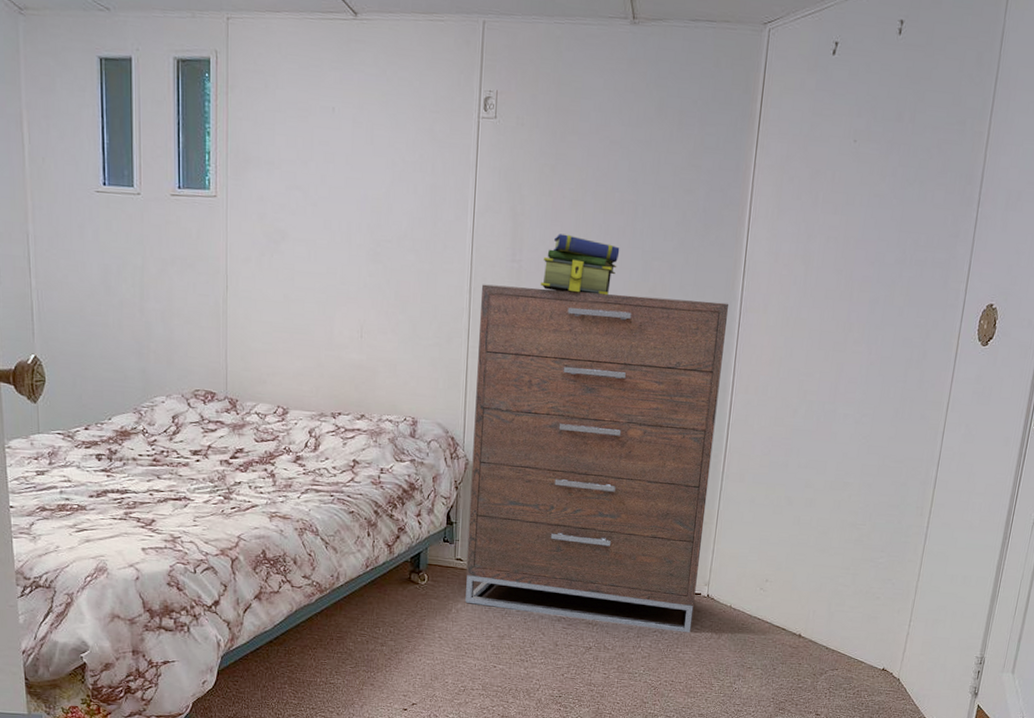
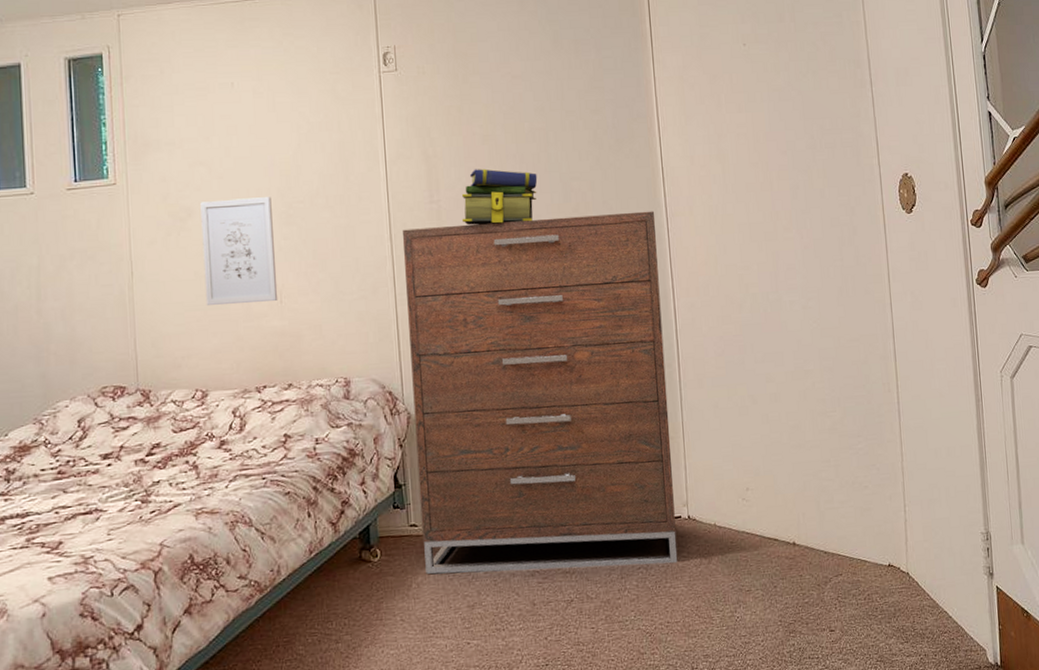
wall art: none [292,227,361,336] -> present [200,197,278,305]

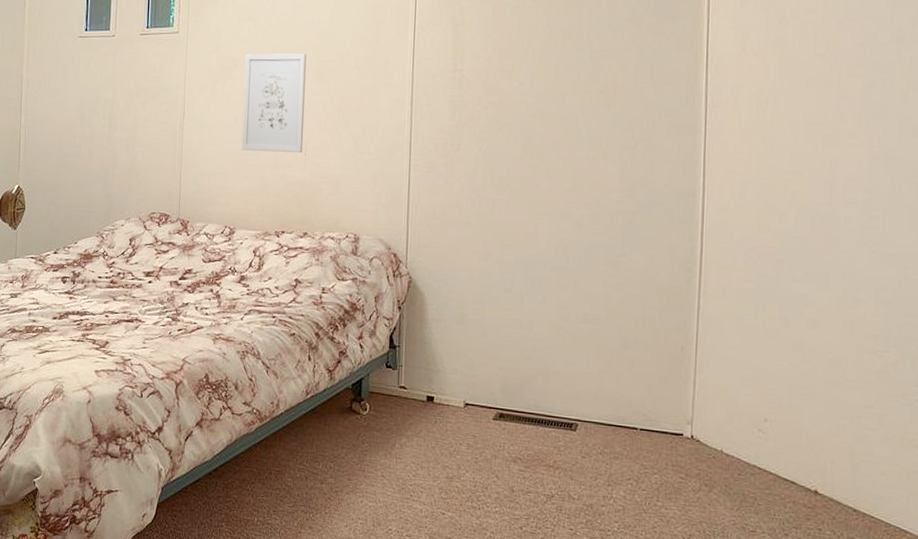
dresser: present [402,211,678,574] -> none [410,96,693,483]
stack of books: present [461,168,538,226] -> none [482,40,566,99]

